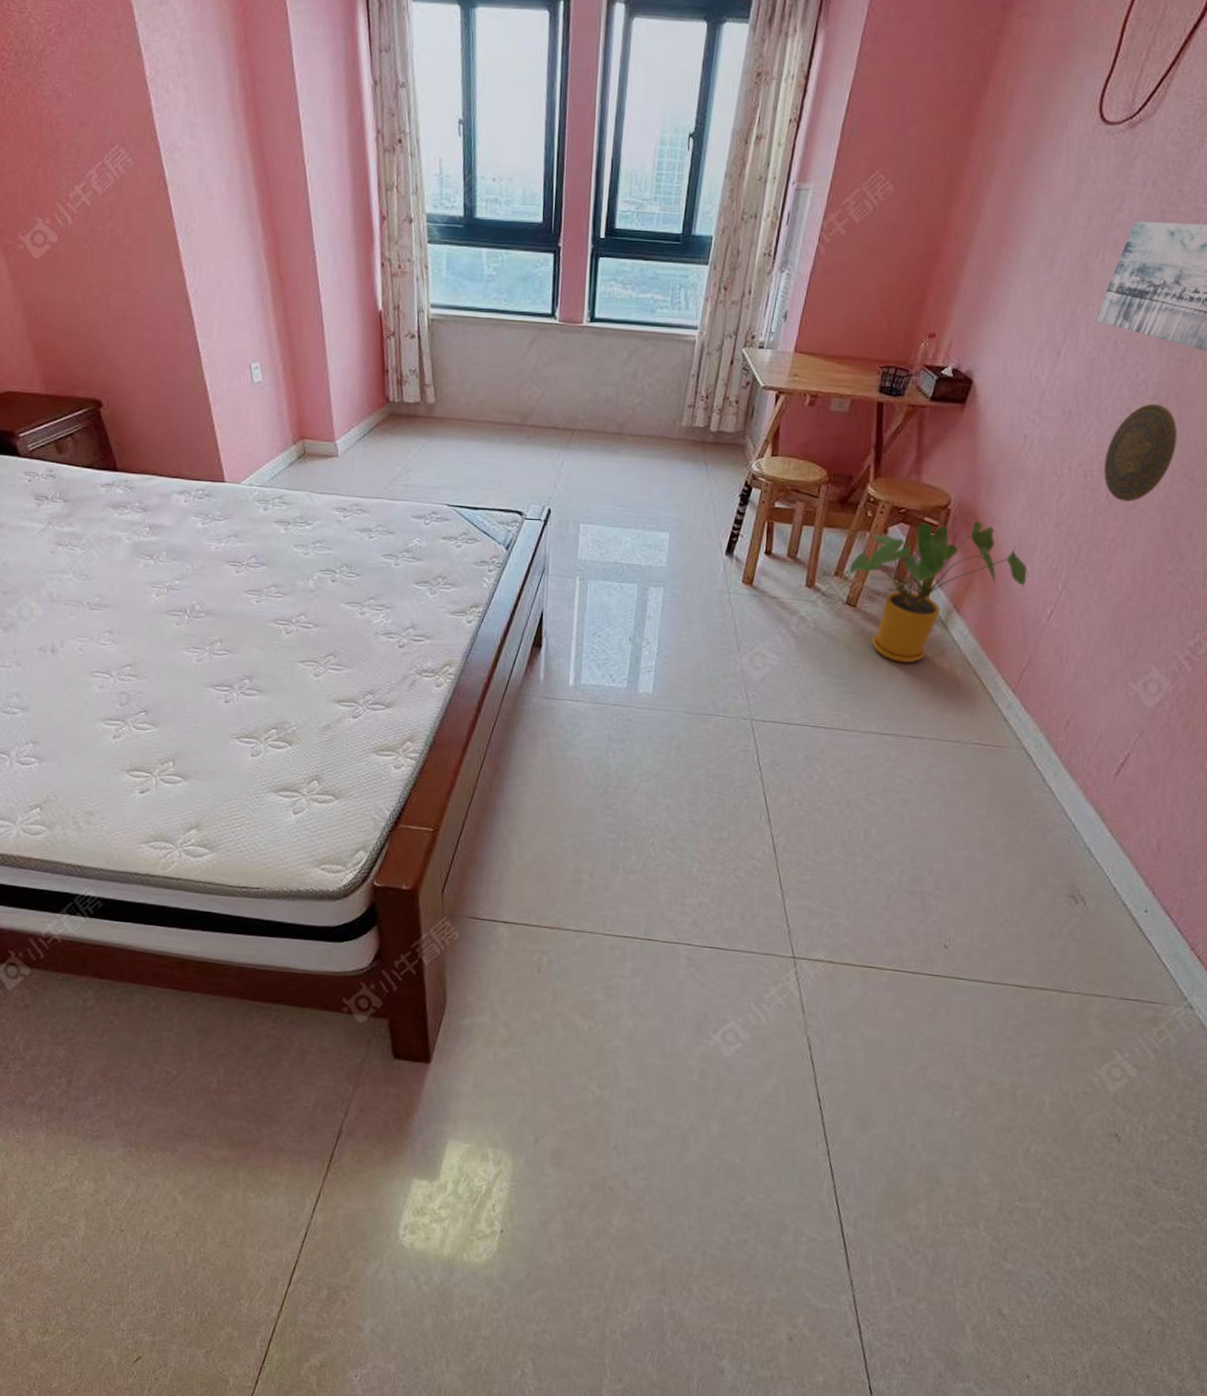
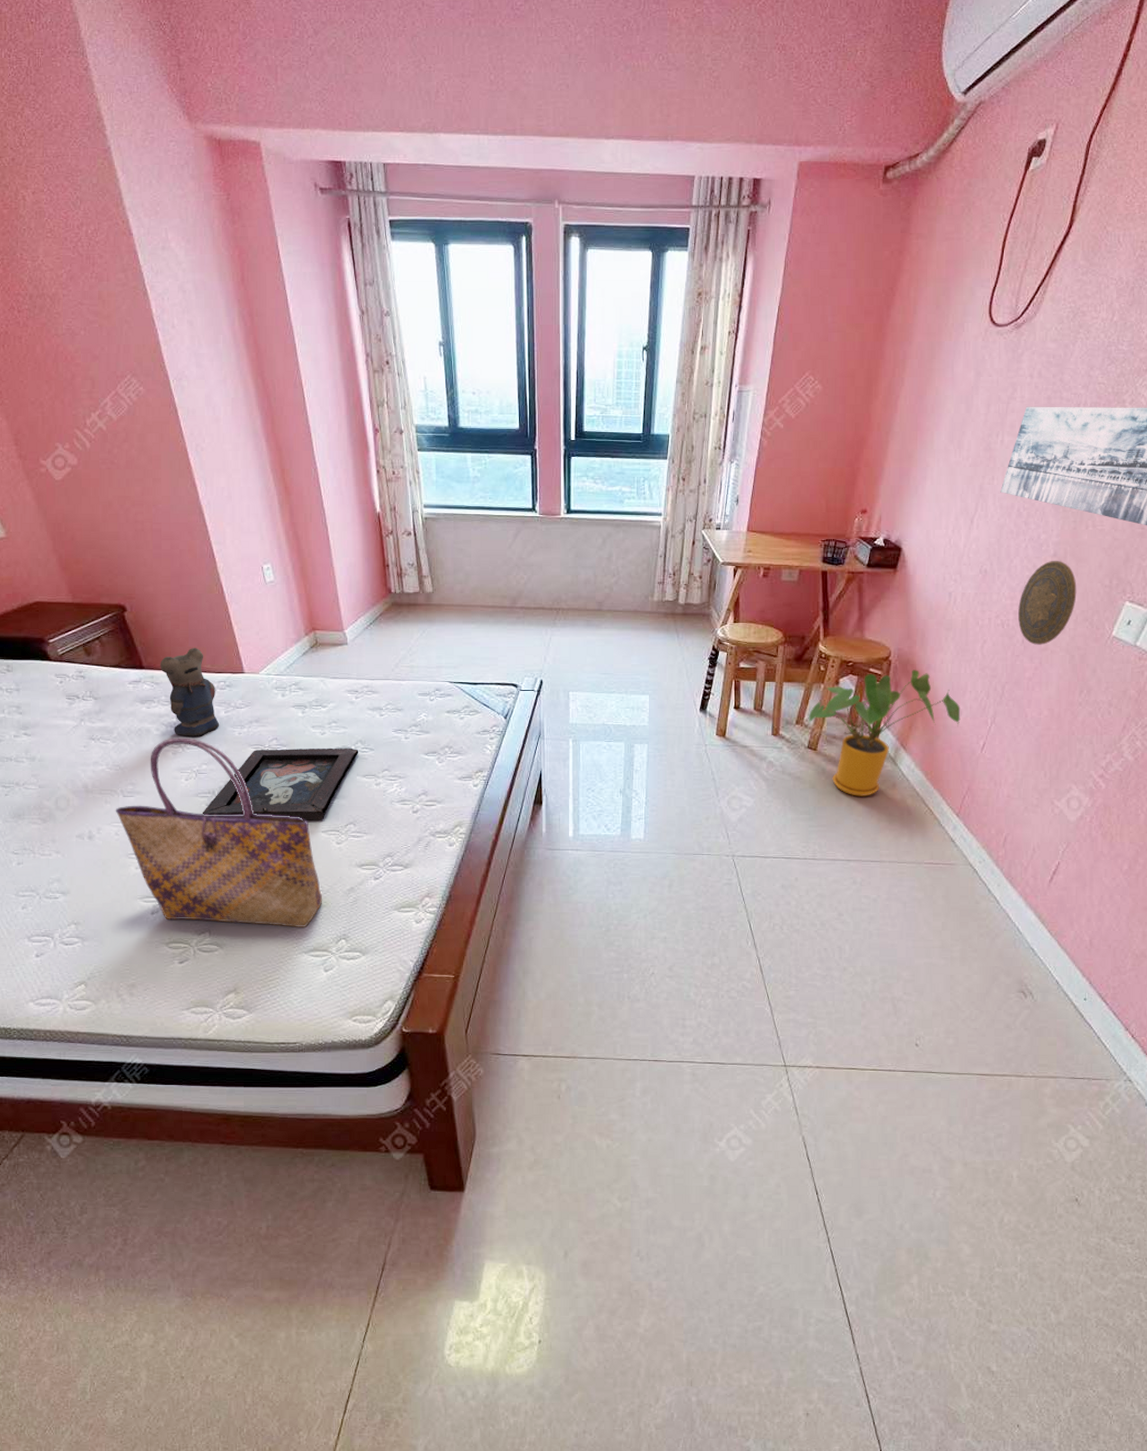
tote bag: none [80,548,296,765] -> present [115,738,323,928]
teddy bear: none [135,451,196,549] -> present [160,648,220,736]
decorative tray: none [172,566,344,648] -> present [202,747,359,819]

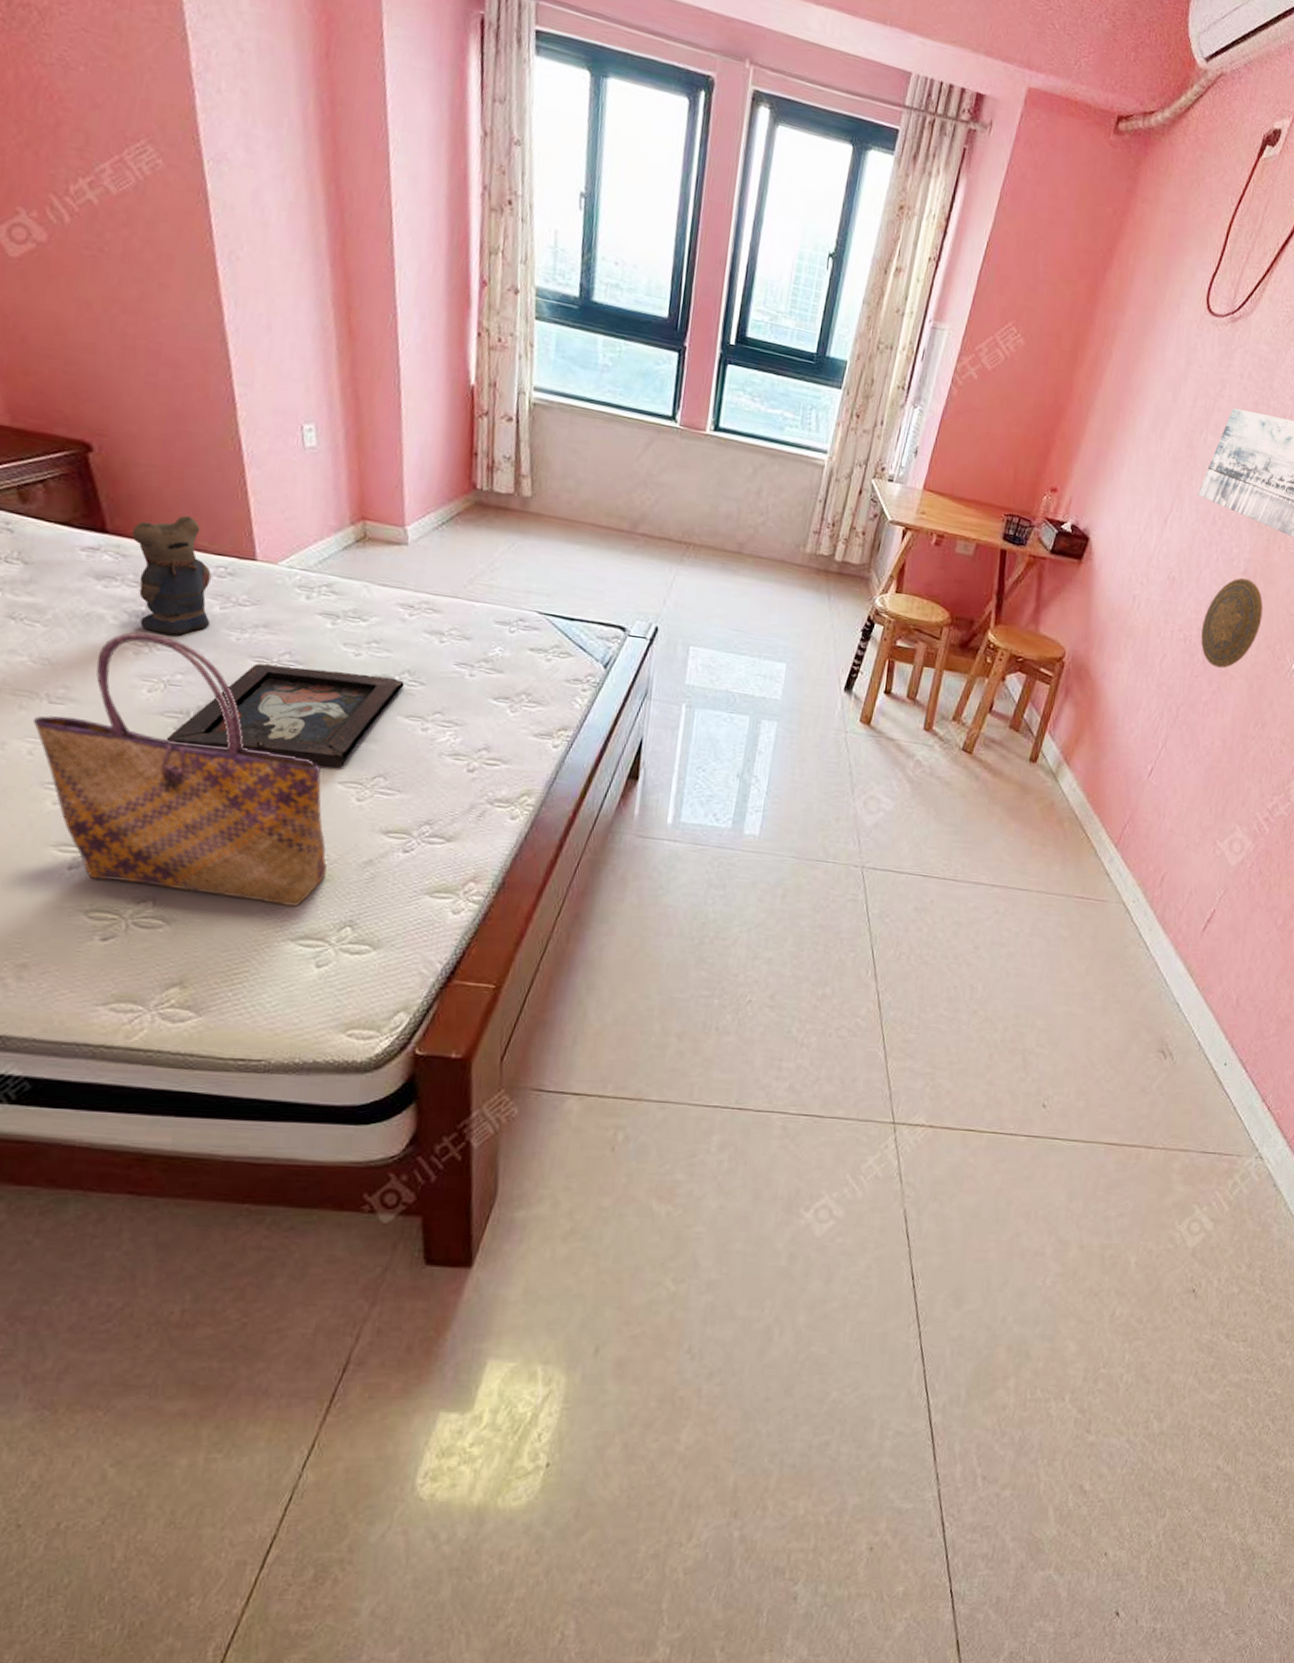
house plant: present [808,670,961,796] -> none [966,674,1132,814]

